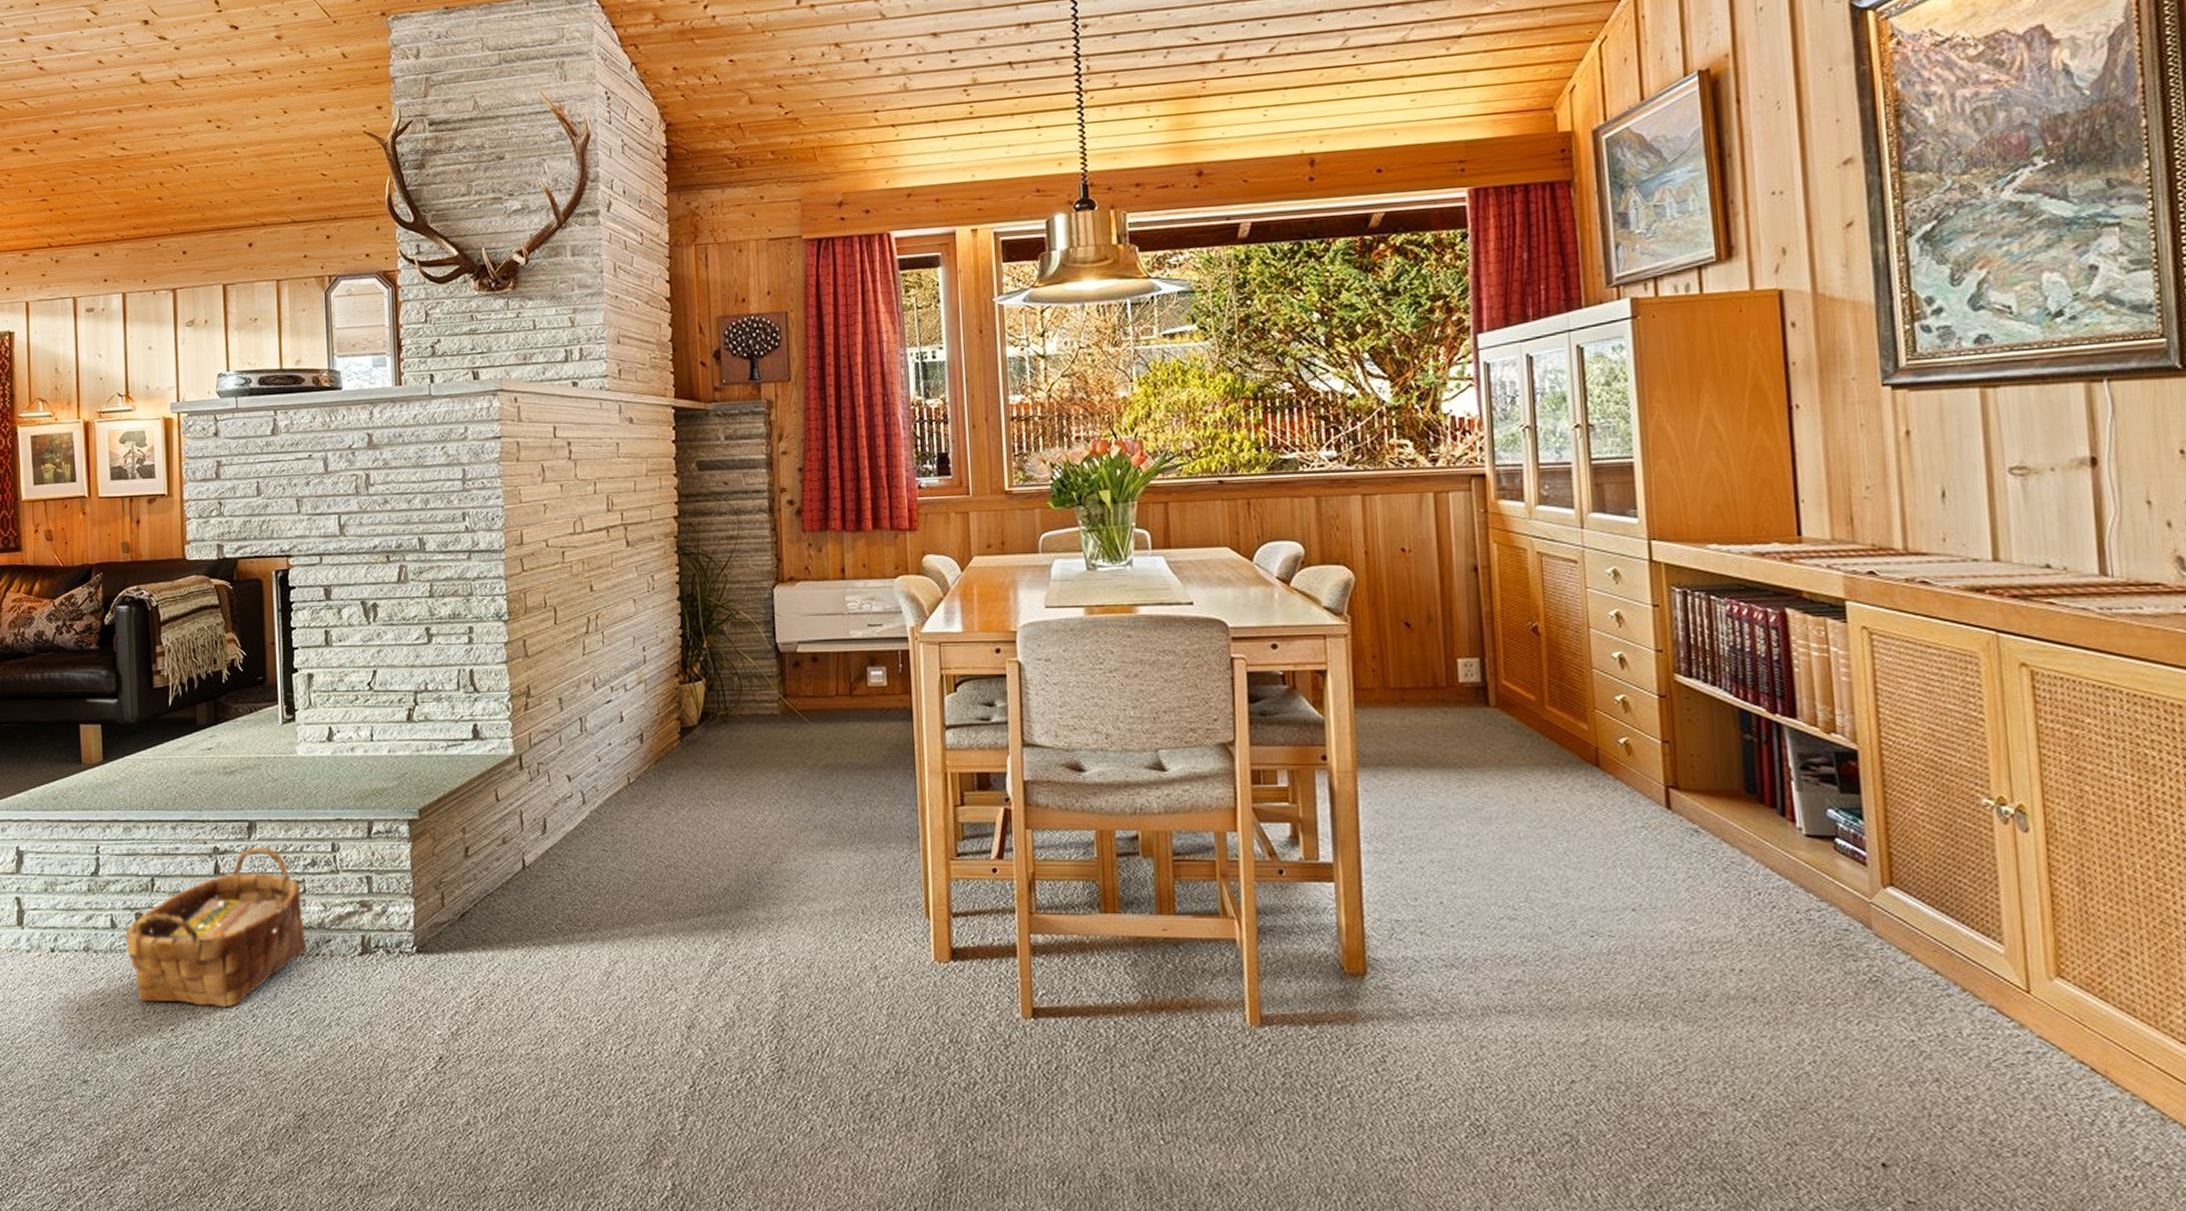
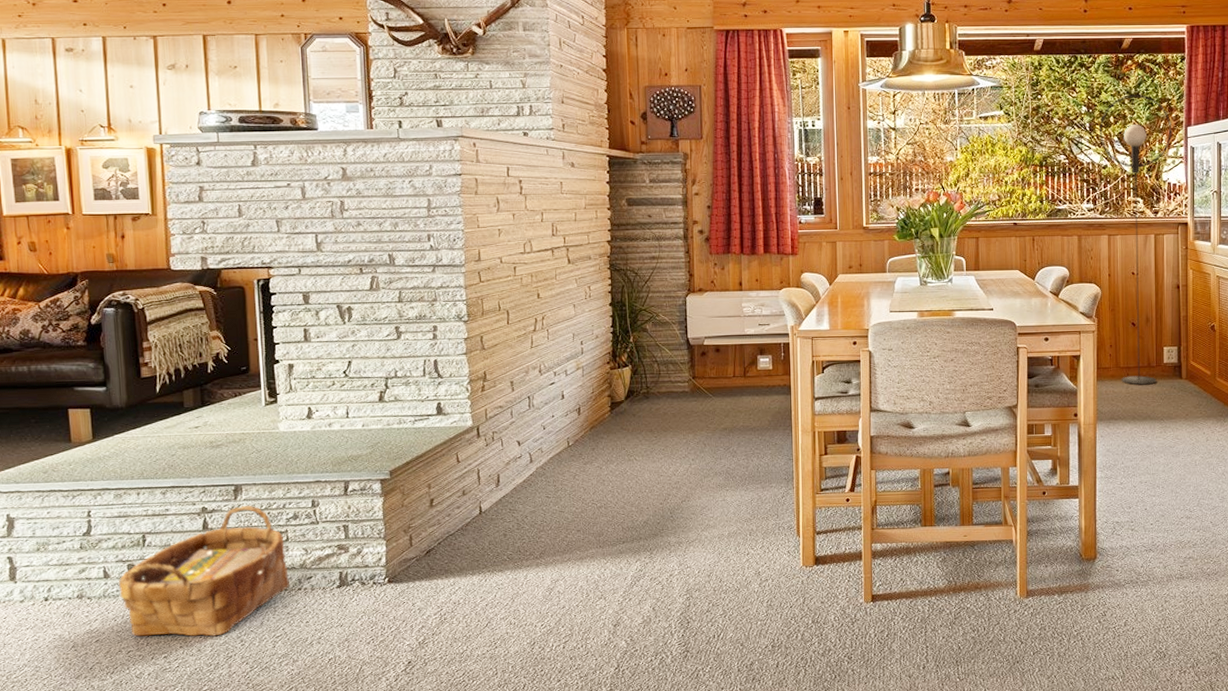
floor lamp: none [1340,291,1453,715] -> present [1099,94,1172,385]

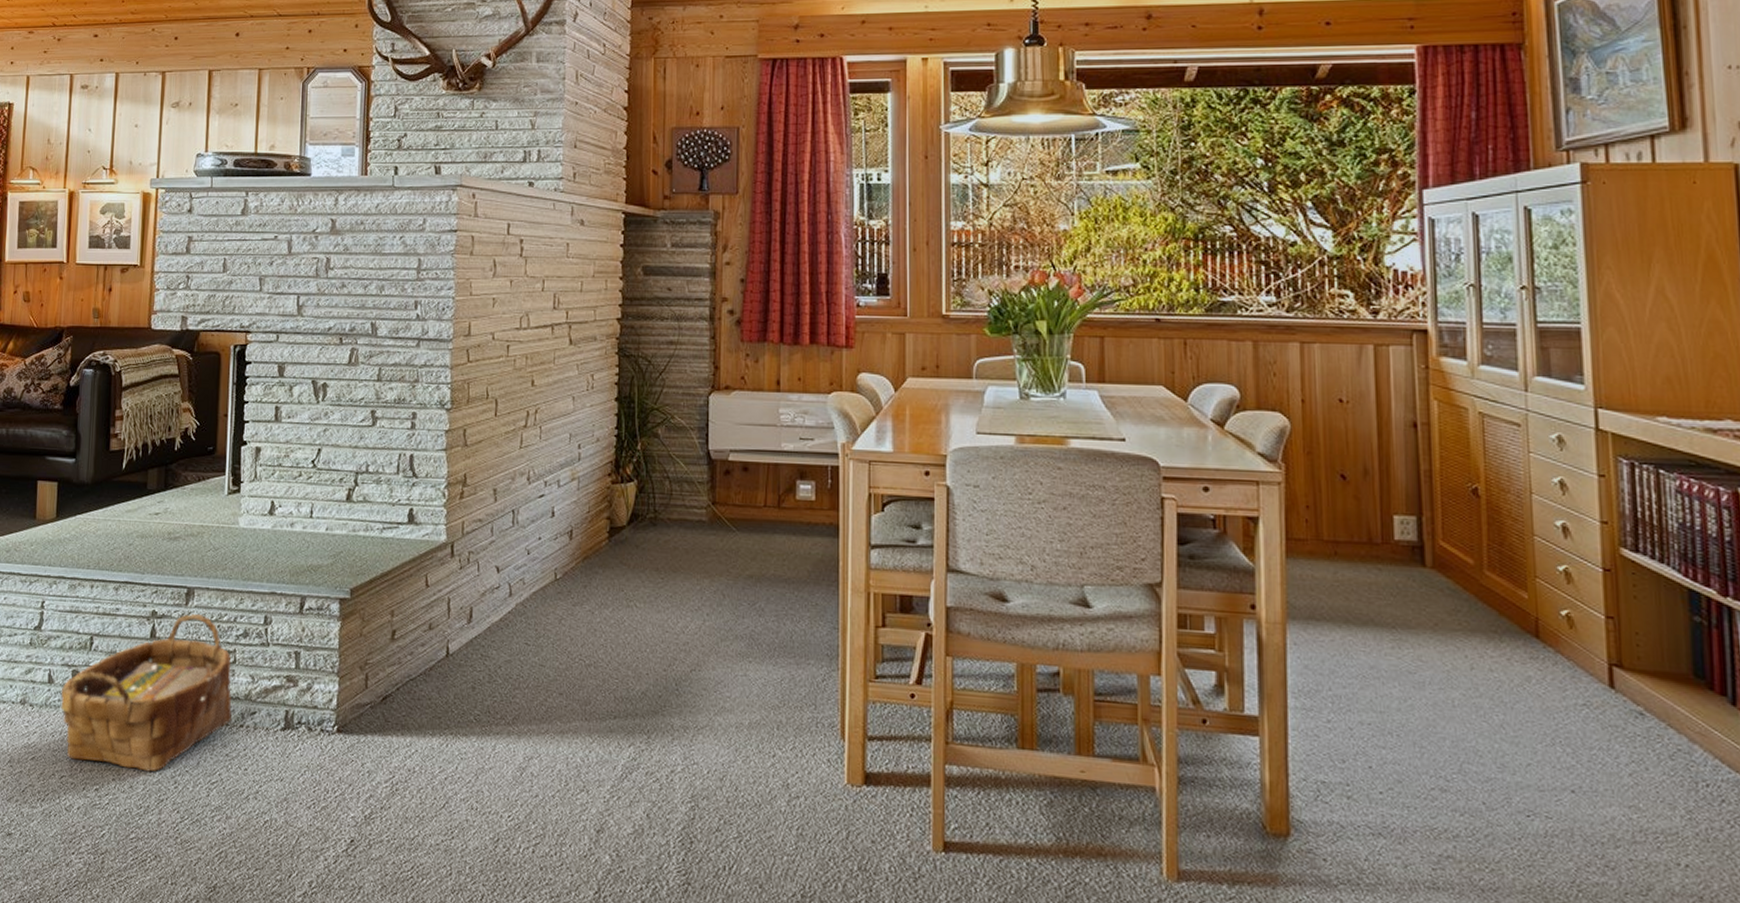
floor lamp: present [1099,94,1172,385] -> none [1284,142,1397,572]

